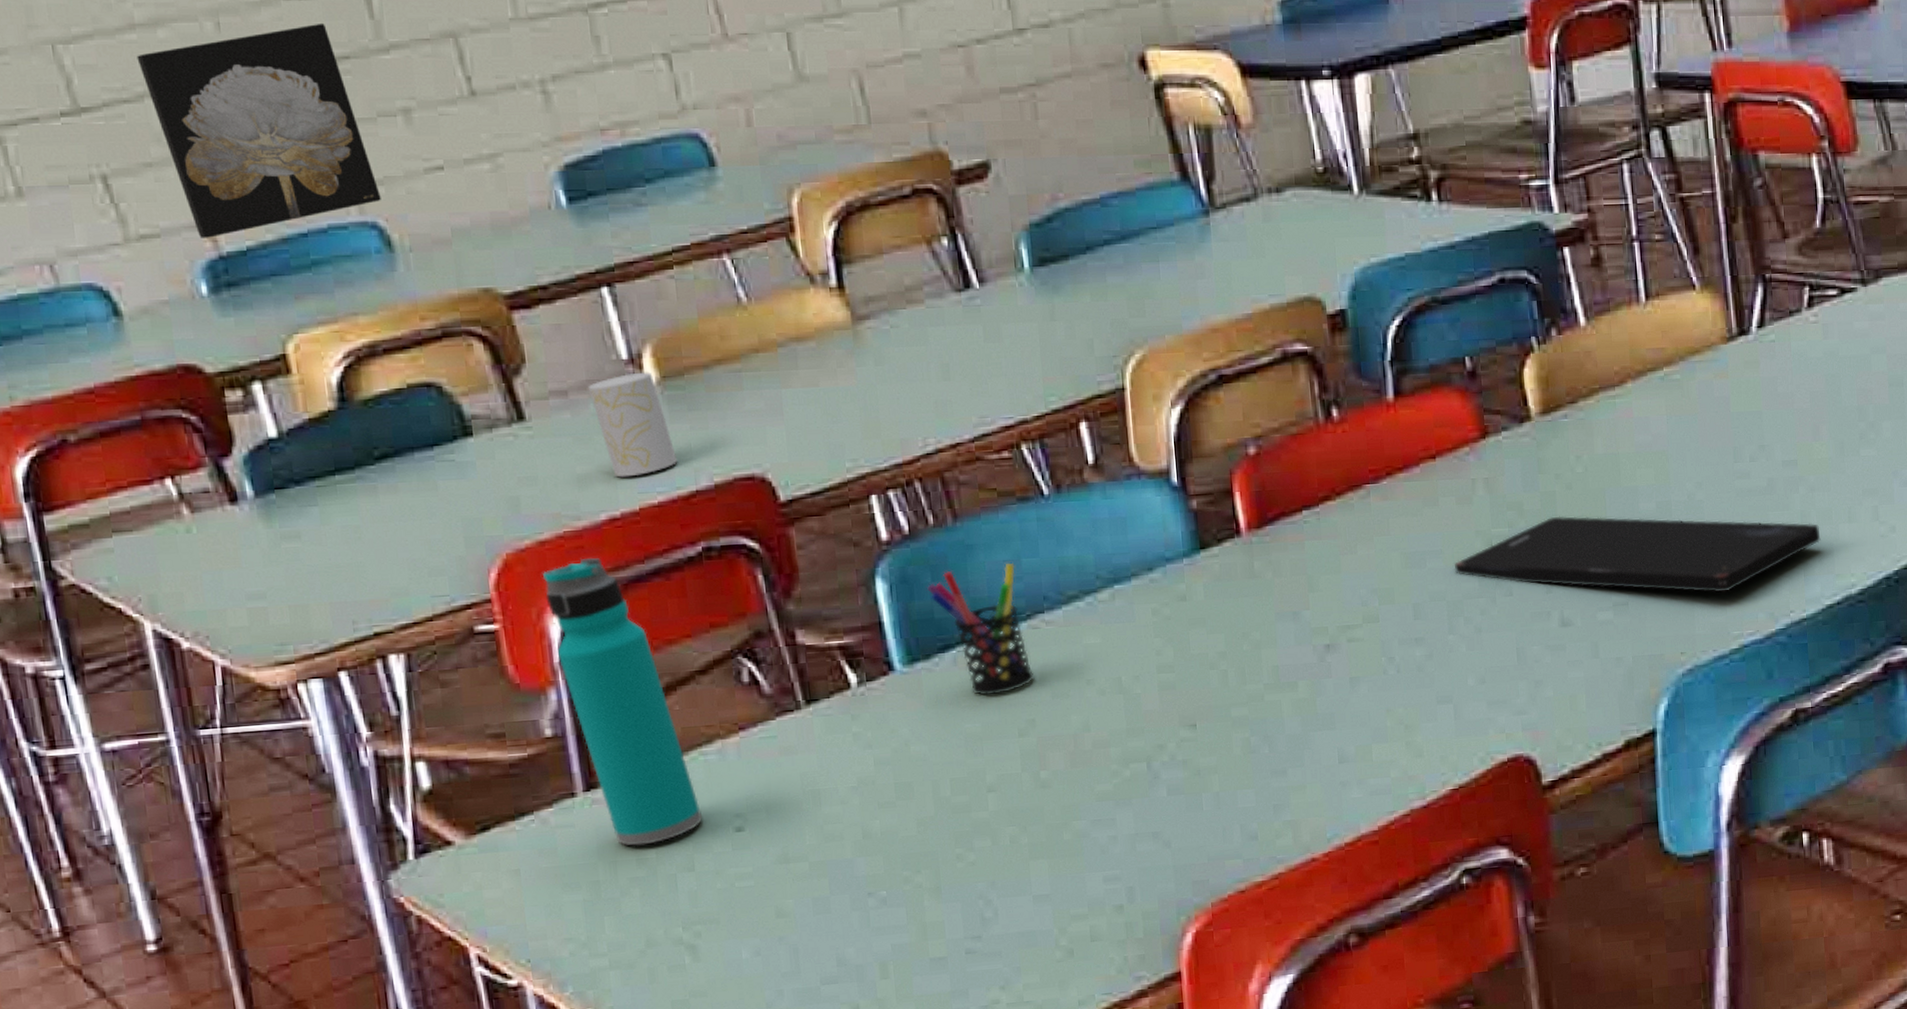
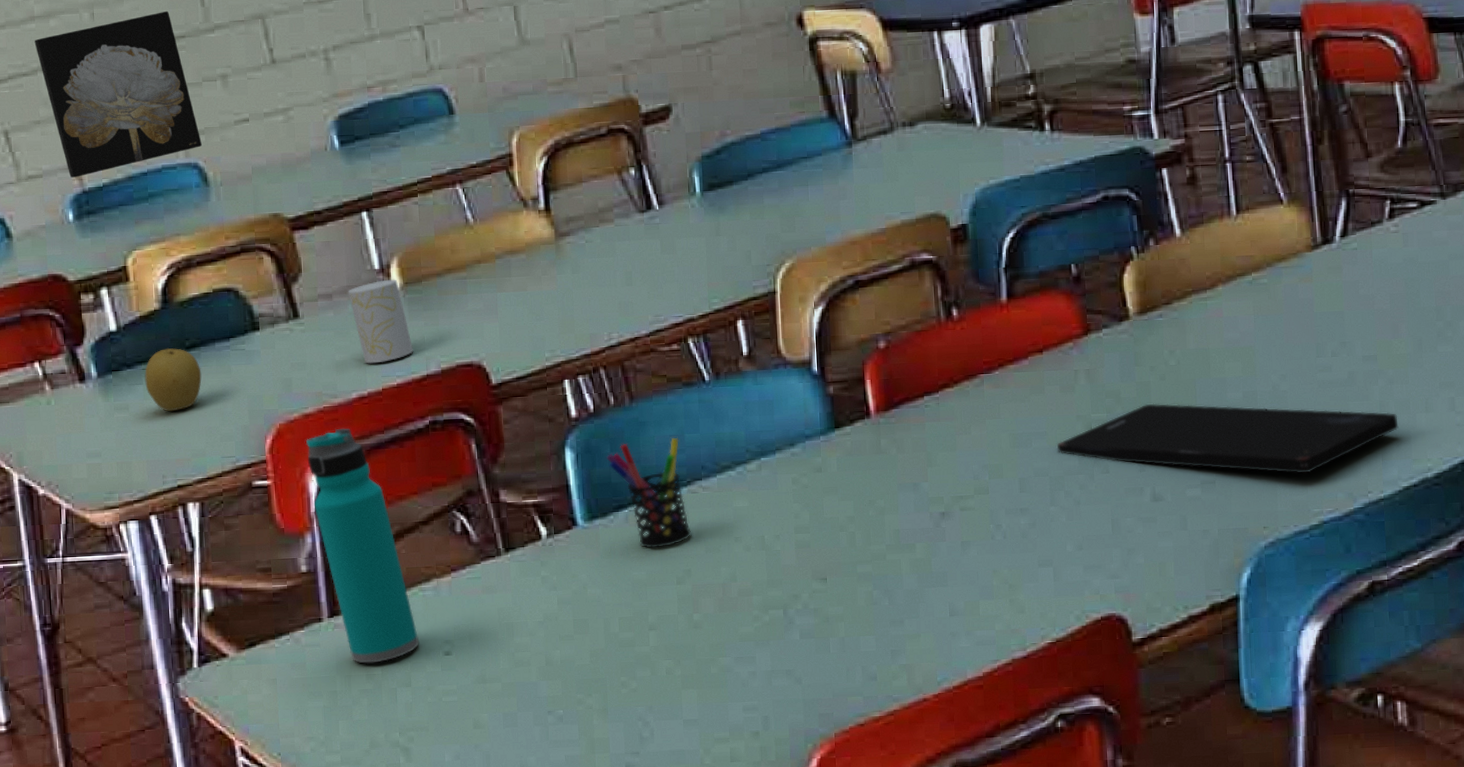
fruit: none [319,459,399,541] -> present [144,348,202,412]

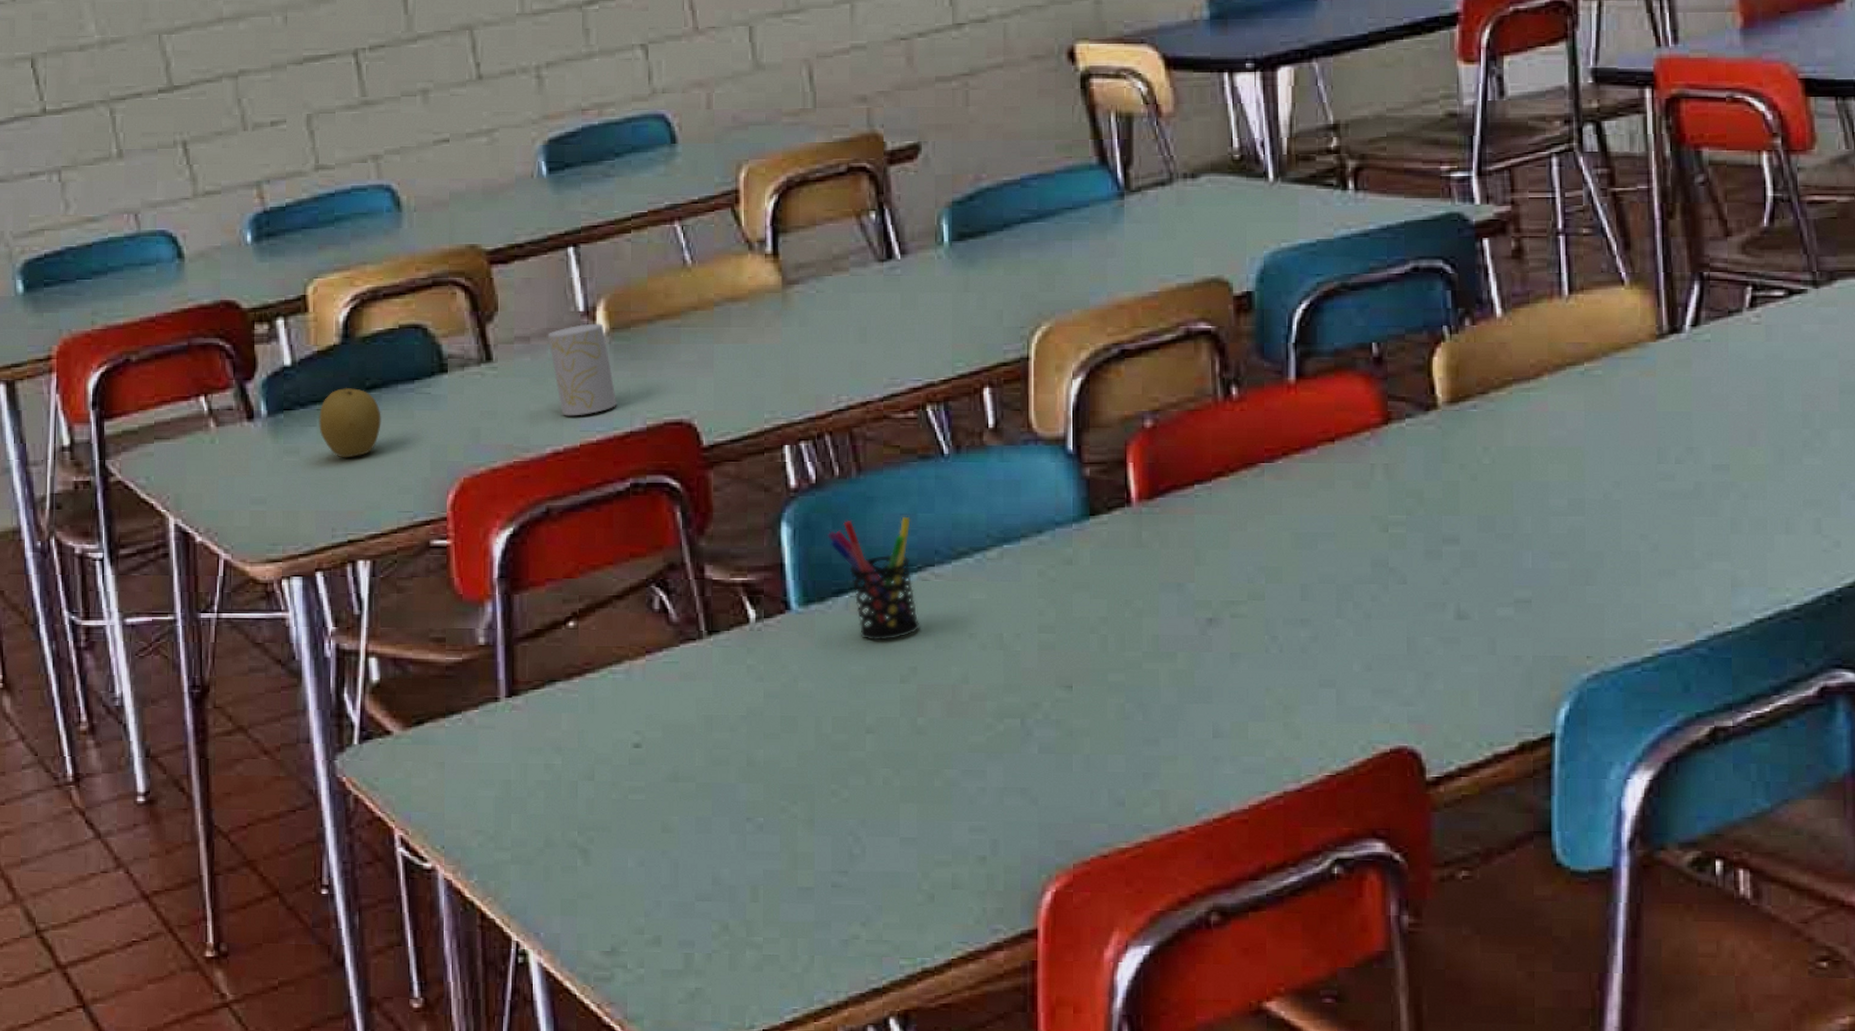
wall art: present [34,10,202,178] -> none [221,17,396,195]
water bottle: present [306,428,420,664] -> none [492,486,606,752]
smartphone: present [1057,403,1399,474] -> none [1346,506,1753,597]

